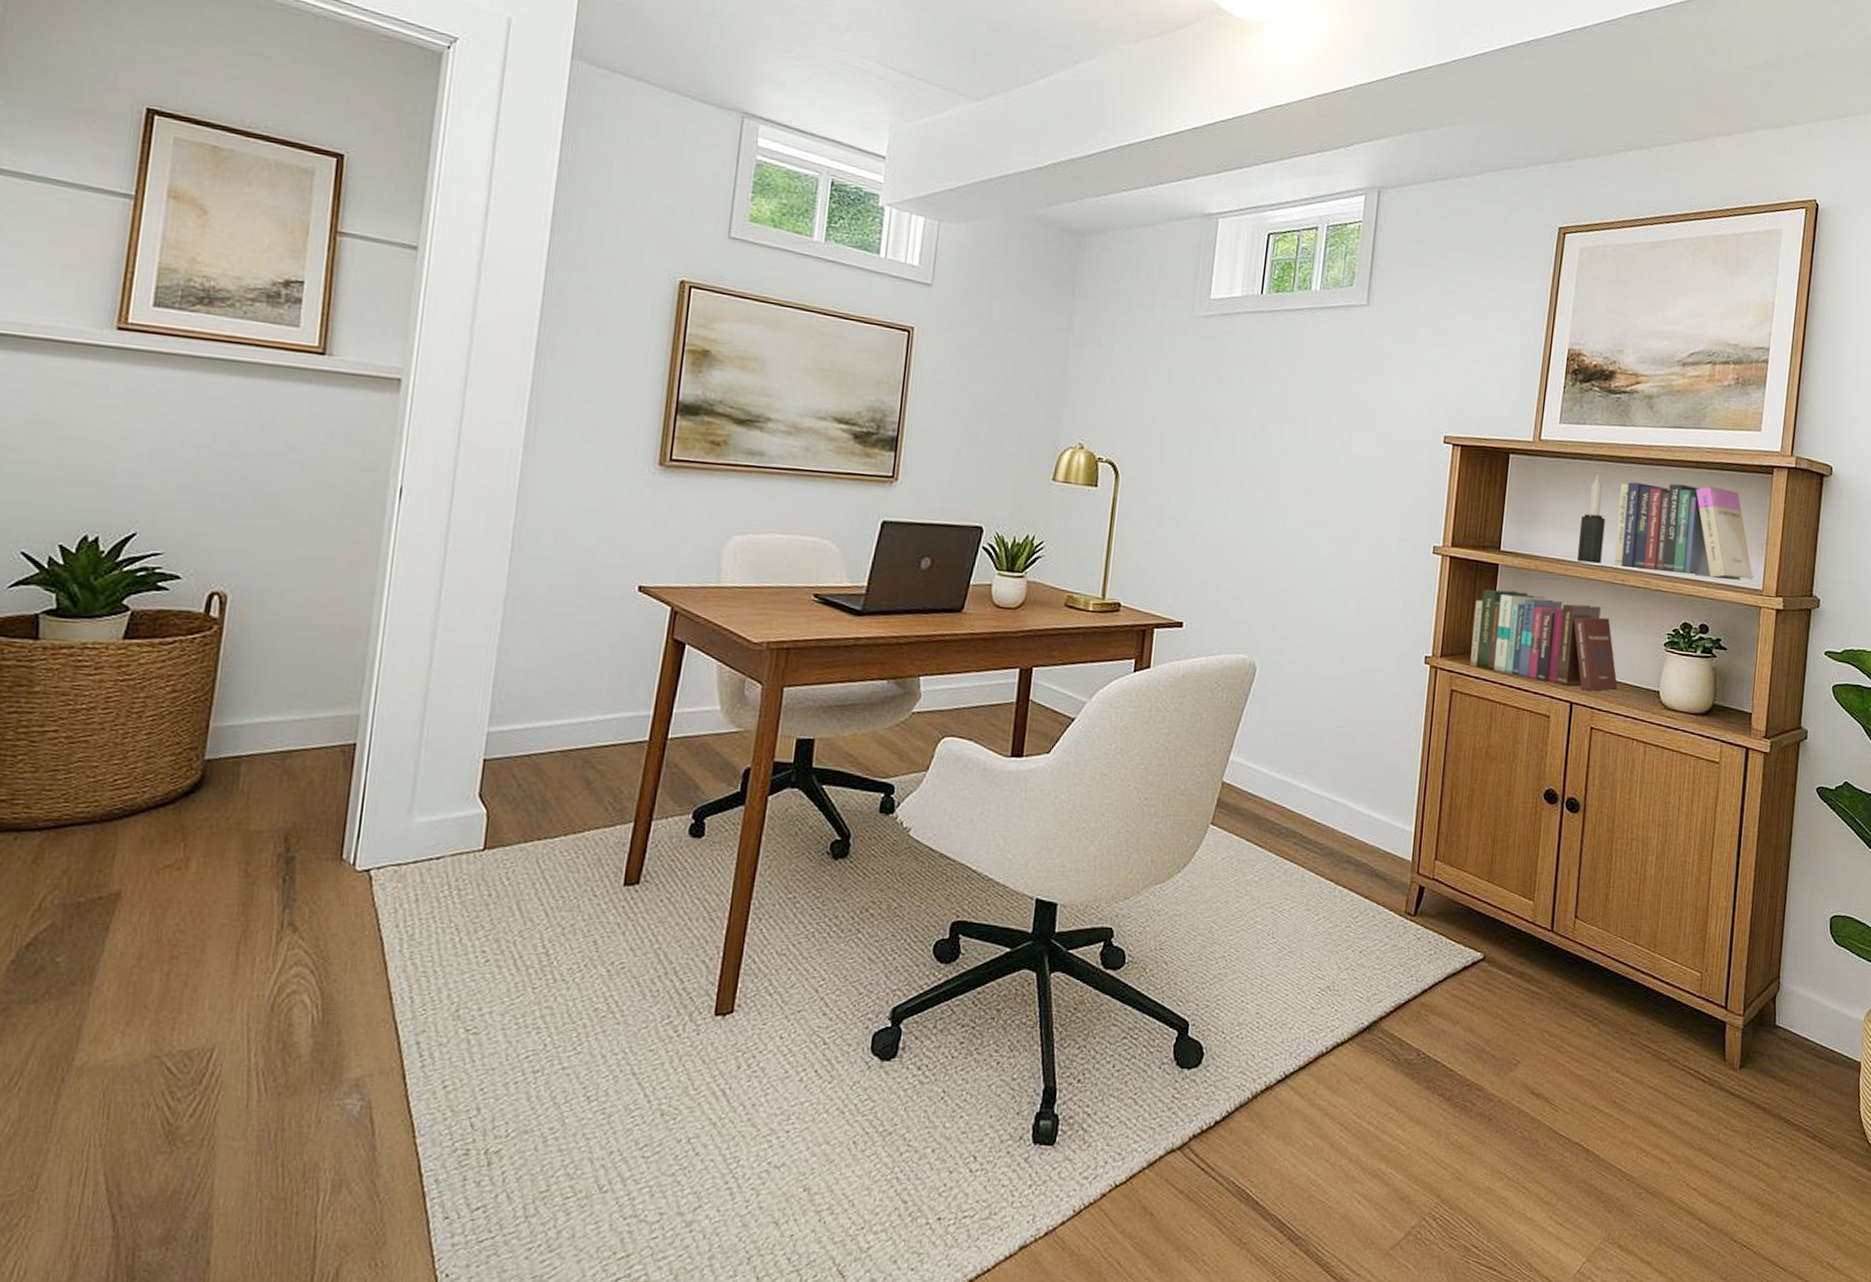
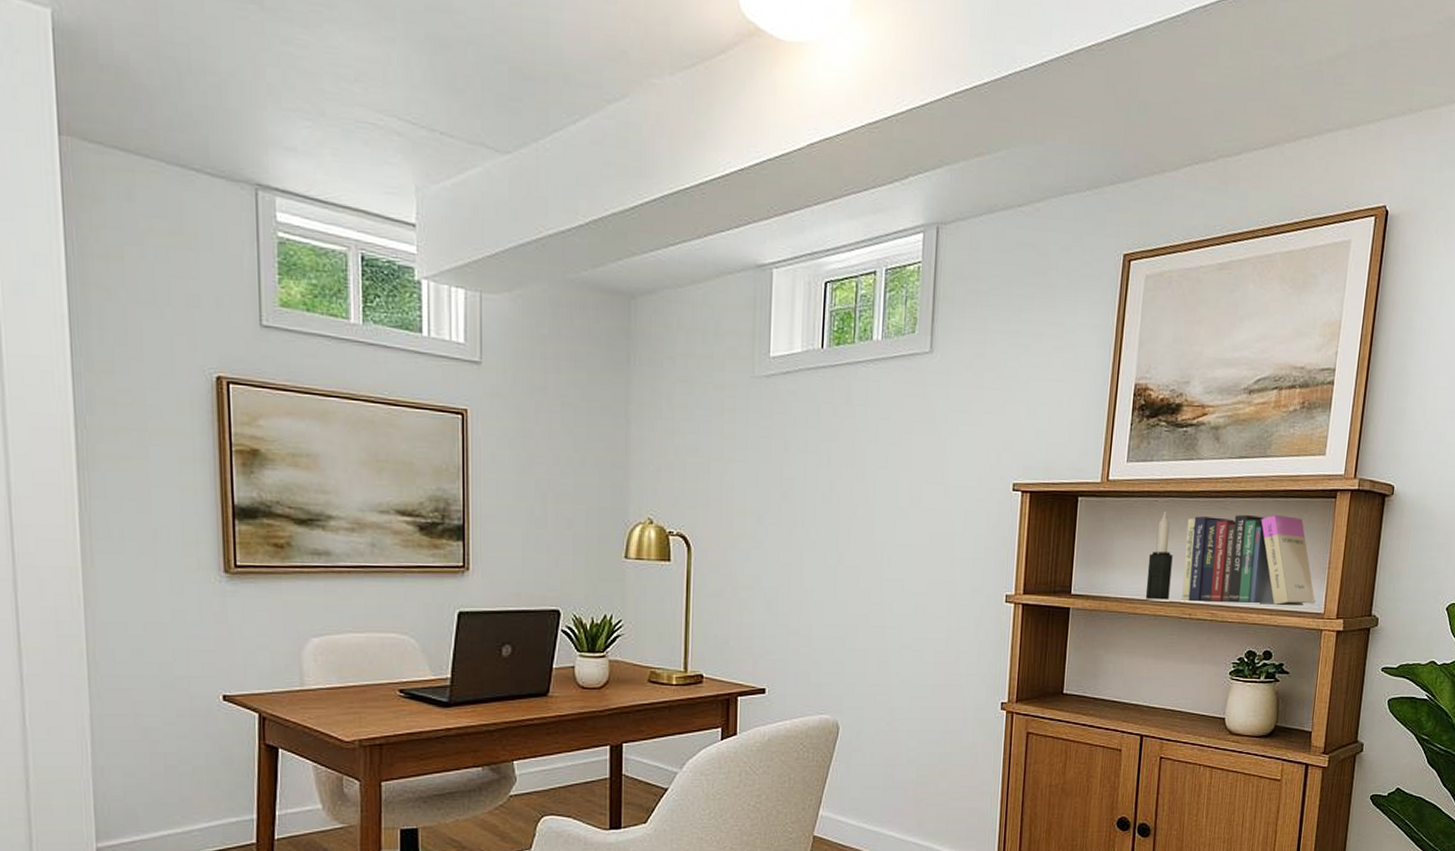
books: present [1470,589,1617,692] -> none [1044,633,1185,724]

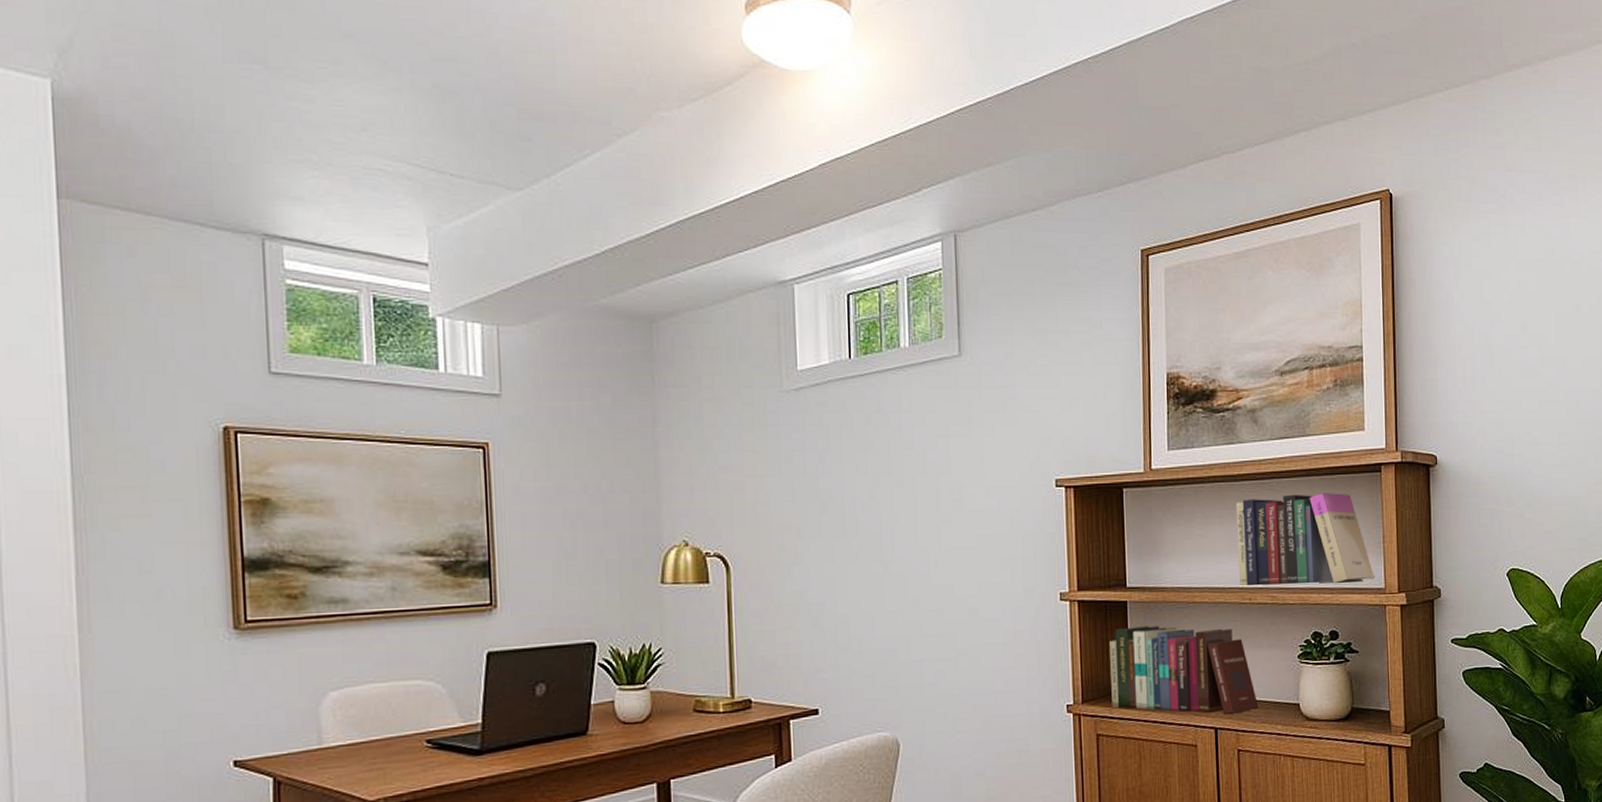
books: none [1044,633,1185,724] -> present [1110,626,1258,716]
candle: present [1145,510,1173,600] -> none [1201,496,1227,587]

